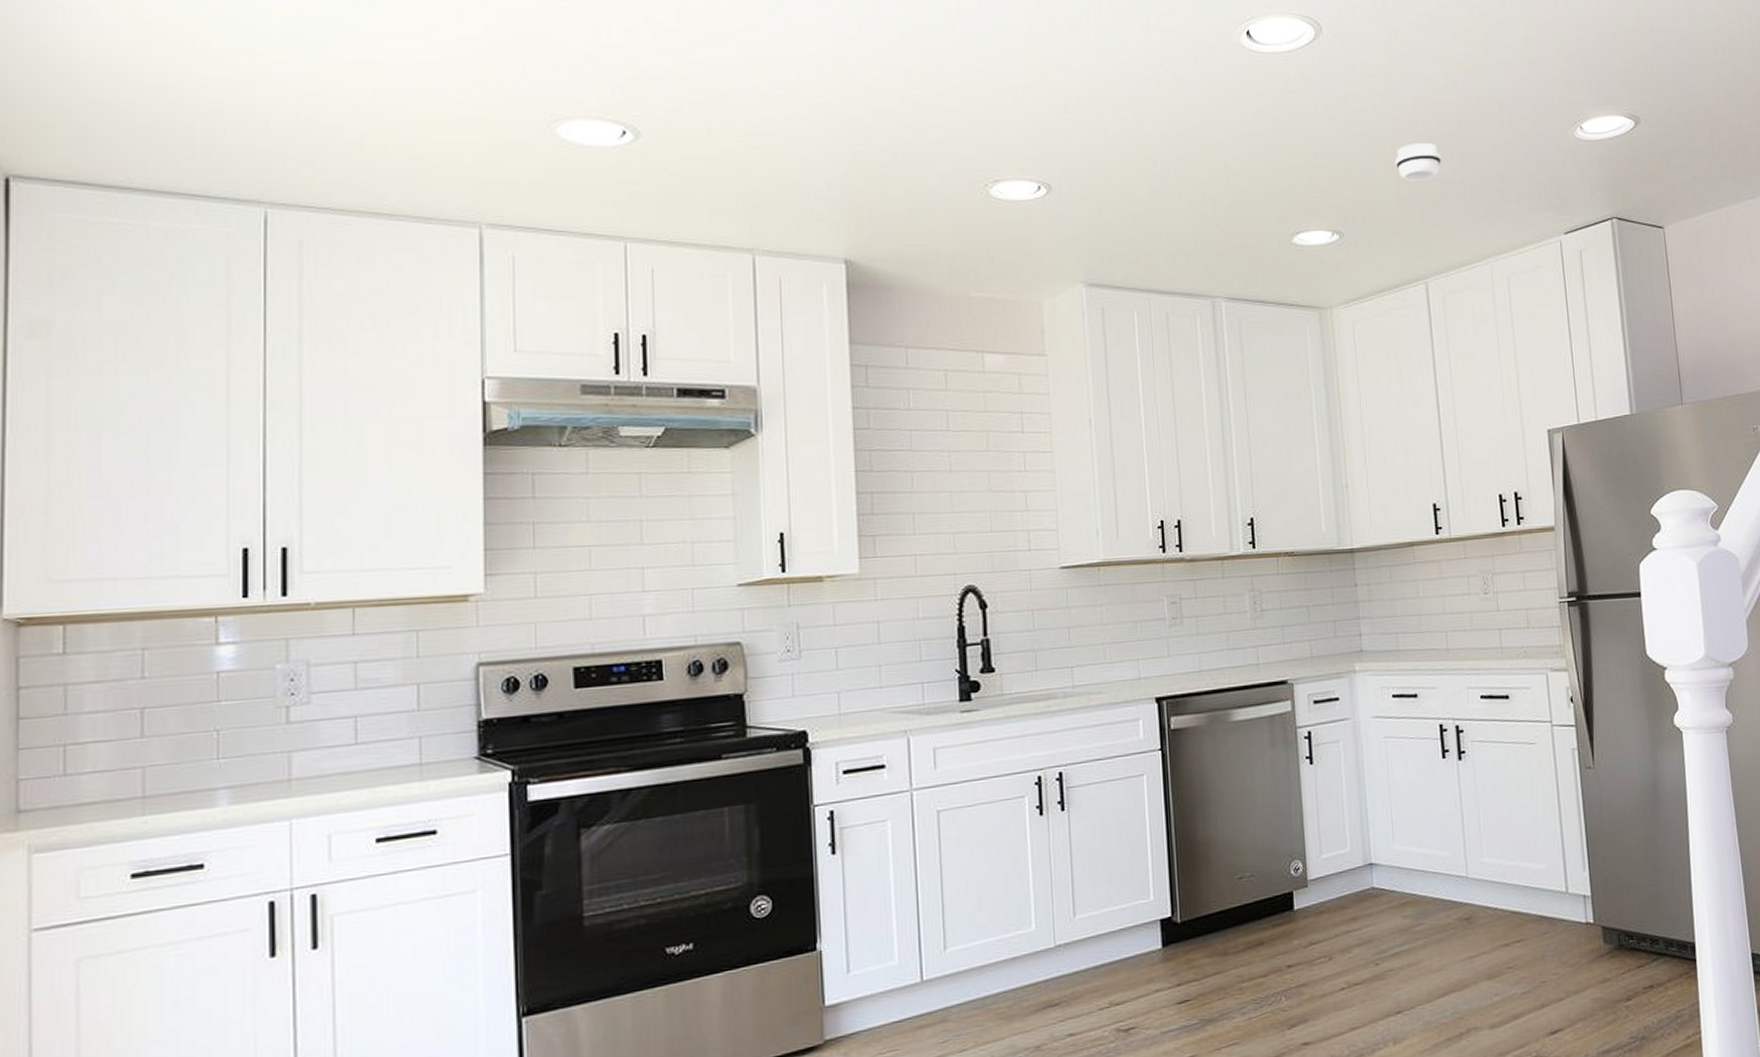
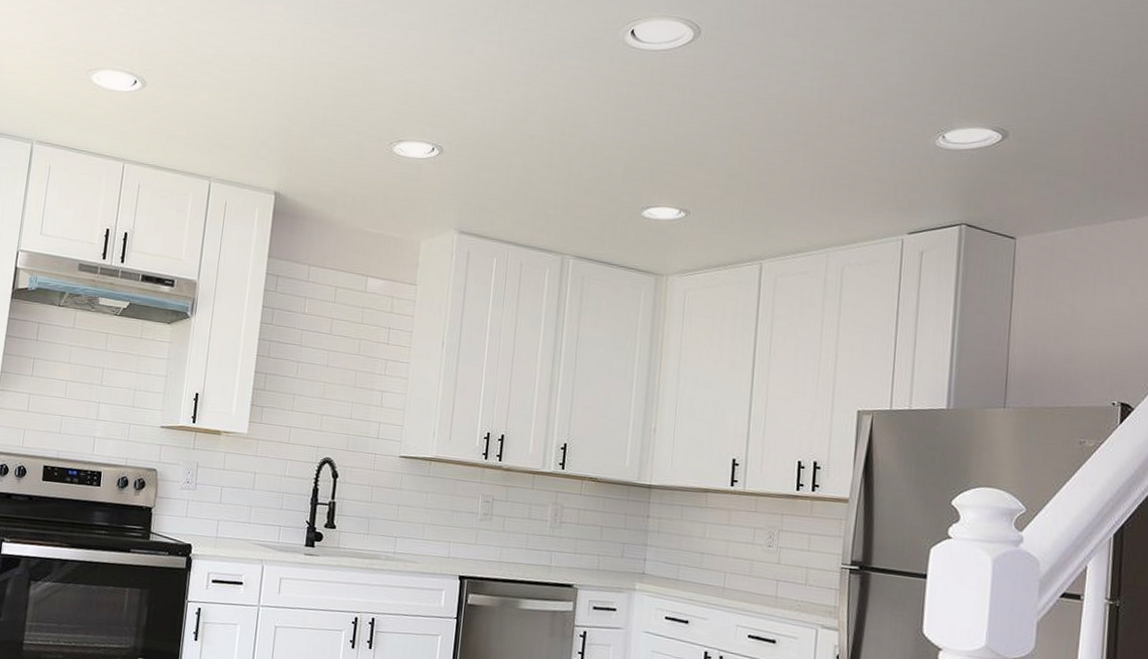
smoke detector: present [1395,143,1442,181] -> none [750,138,796,173]

